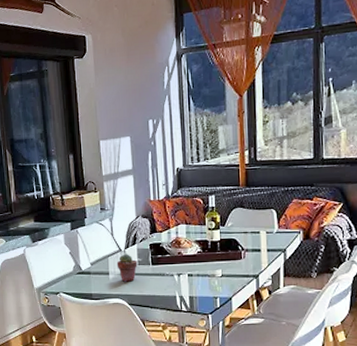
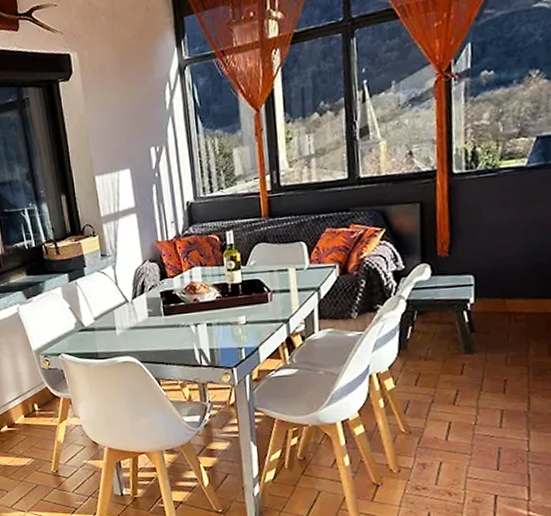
potted succulent: present [116,254,138,282] -> none [123,305,148,337]

